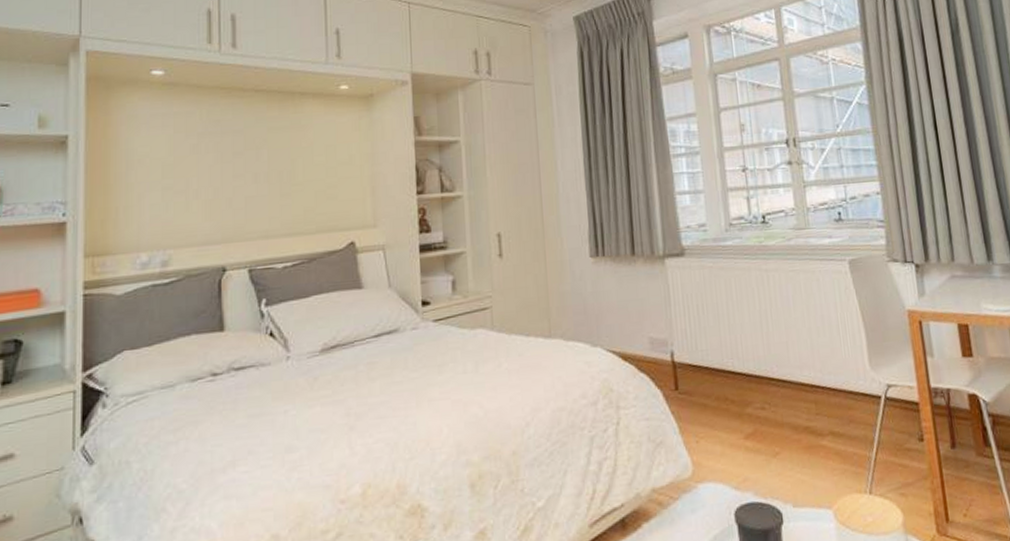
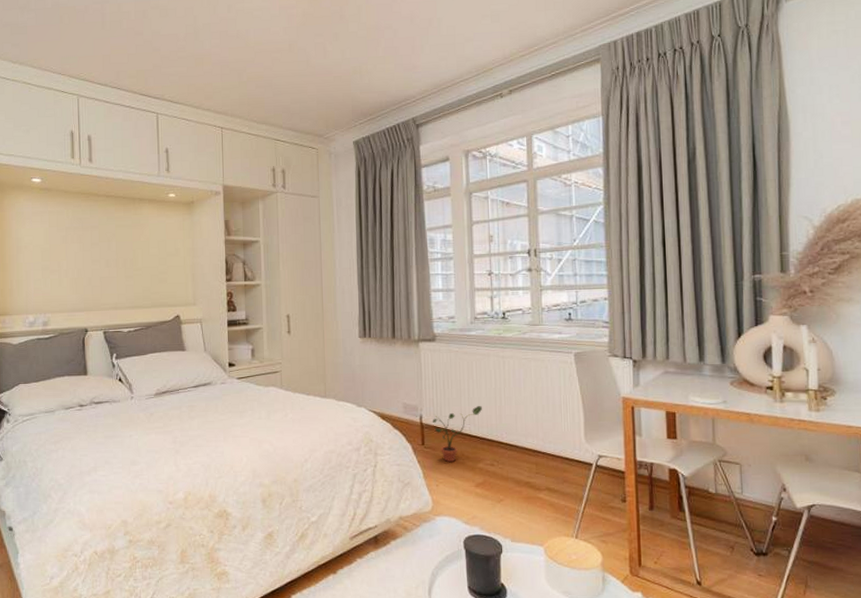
potted plant: none [687,334,746,409] -> present [433,406,482,462]

